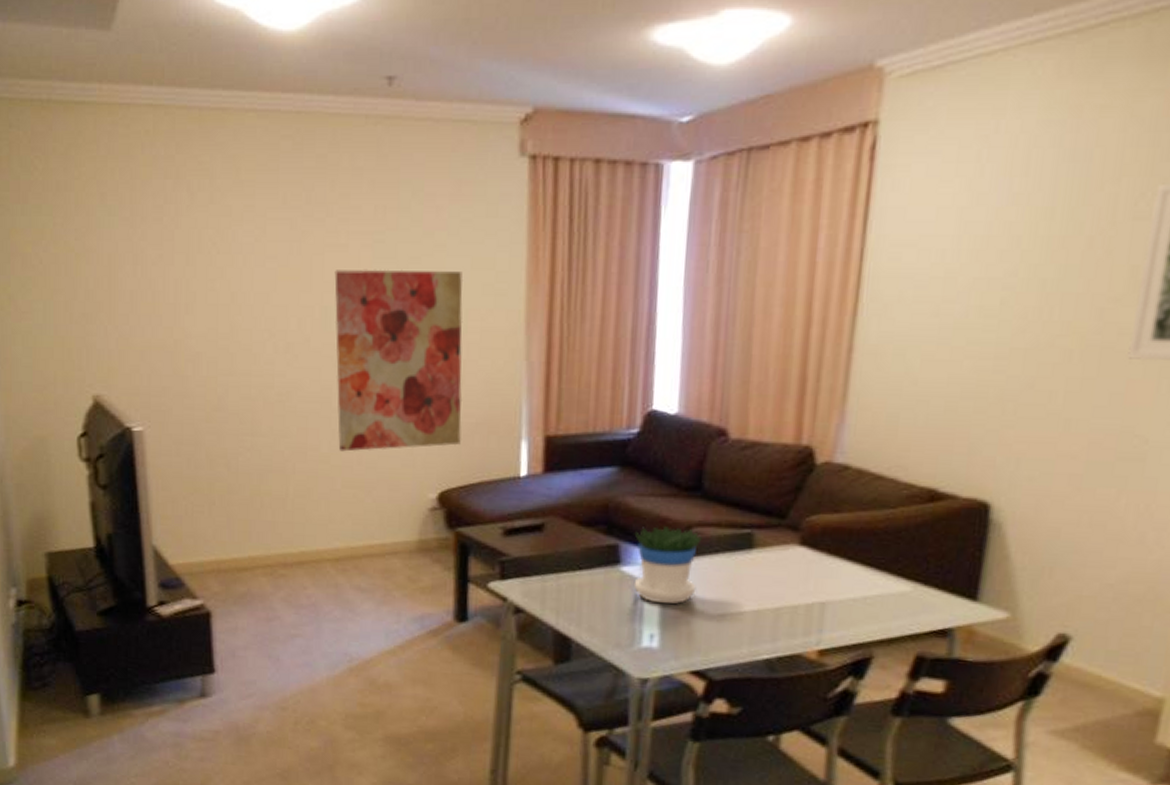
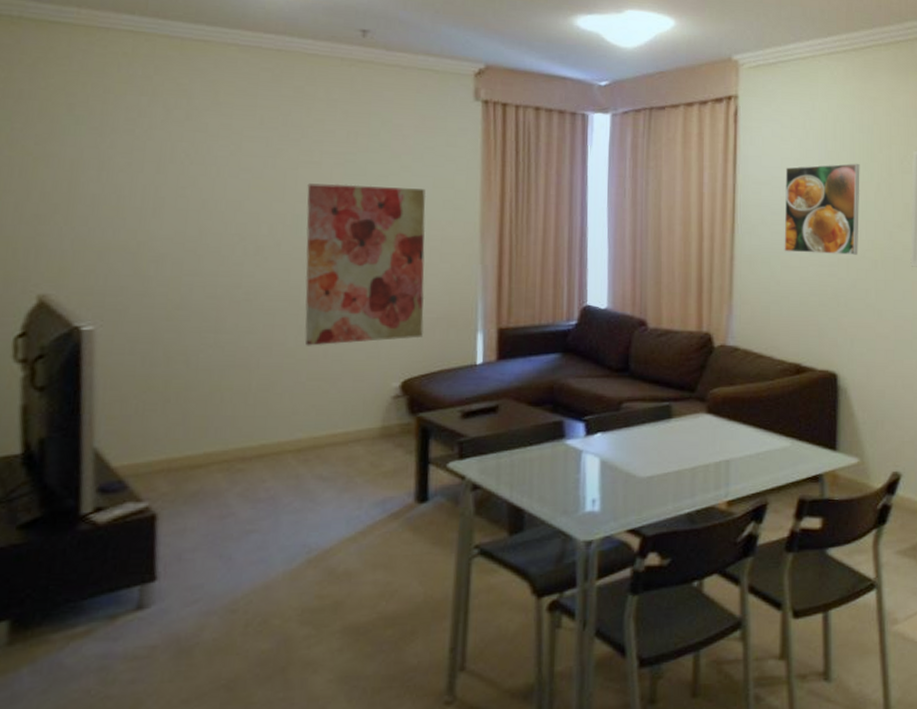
flowerpot: present [633,526,702,604] -> none [576,403,631,471]
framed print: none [928,208,1064,343] -> present [784,163,860,255]

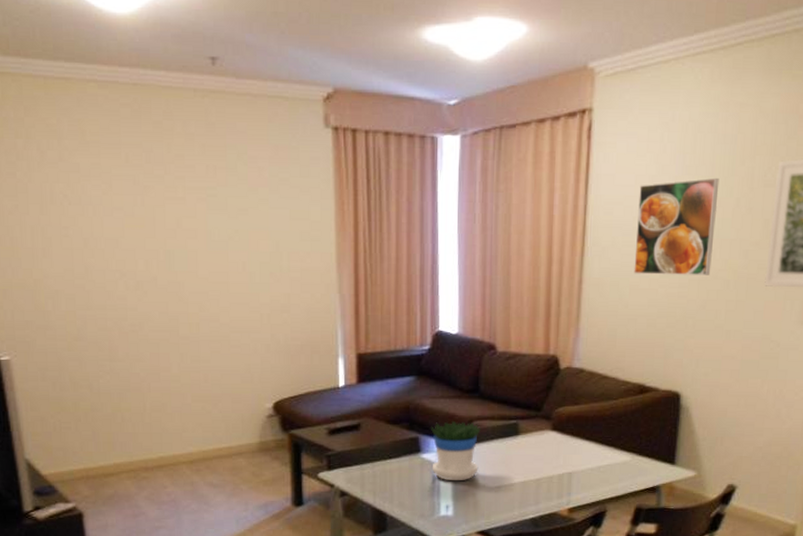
wall art: present [304,183,427,346] -> none [175,218,289,372]
flowerpot: none [576,403,631,471] -> present [430,421,481,481]

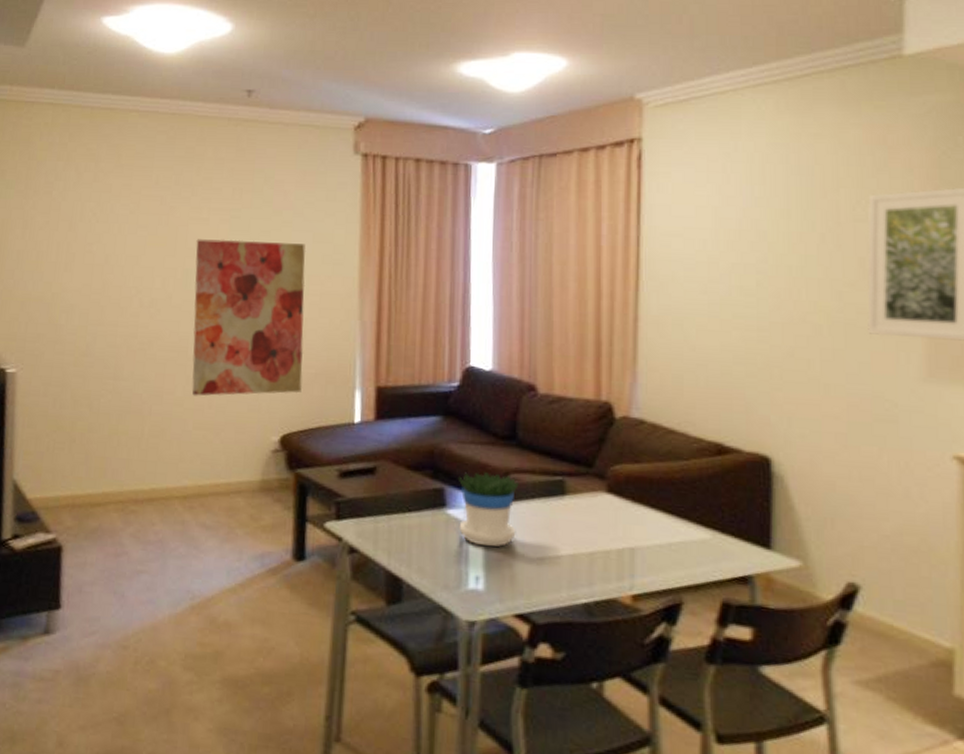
wall art: none [175,218,289,372] -> present [191,239,306,396]
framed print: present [634,177,720,275] -> none [700,210,798,318]

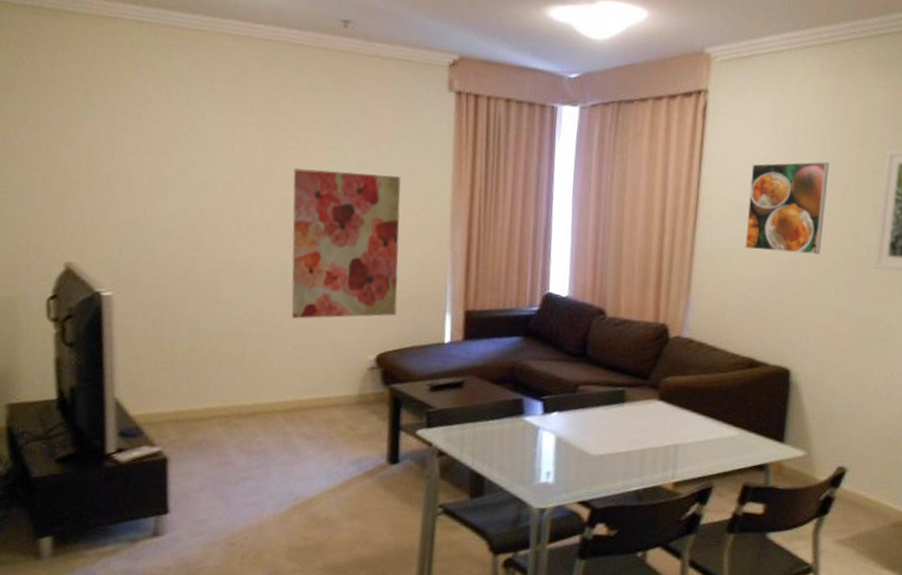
flowerpot: present [457,472,519,547] -> none [534,385,587,447]
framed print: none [700,210,798,318] -> present [745,161,830,254]

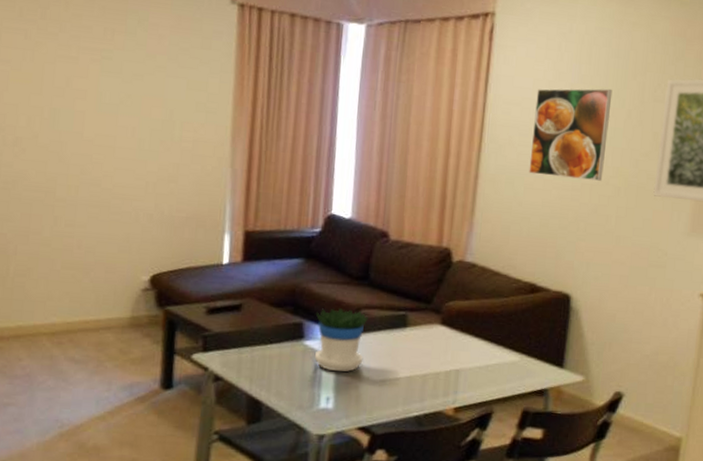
wall art: present [291,168,402,319] -> none [60,78,180,237]
flowerpot: none [534,385,587,447] -> present [314,308,368,372]

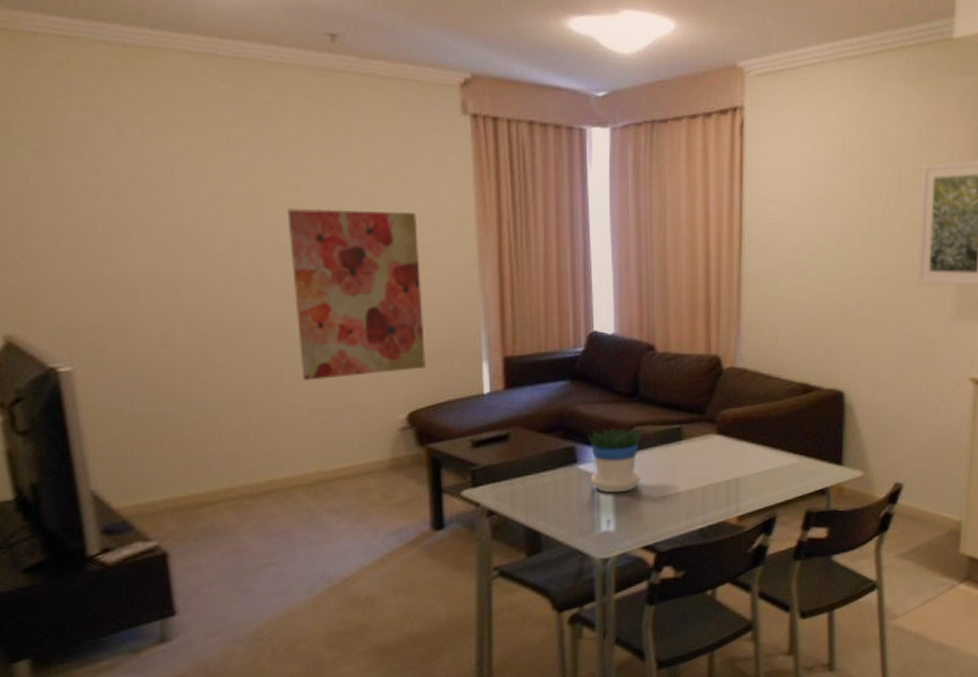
wall art: none [60,78,180,237] -> present [287,208,426,381]
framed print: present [529,88,613,181] -> none [792,178,869,274]

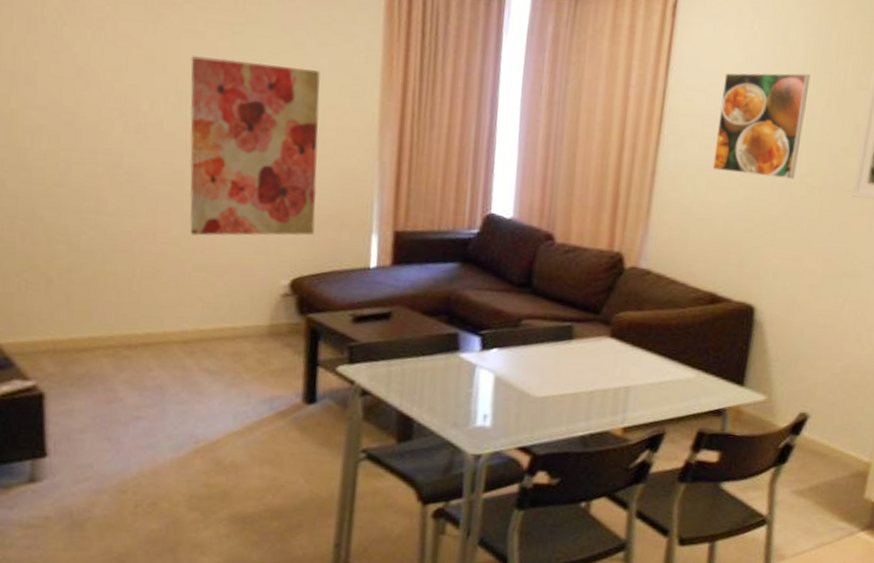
flowerpot: present [587,428,642,493] -> none [470,318,530,388]
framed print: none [792,178,869,274] -> present [712,72,811,179]

